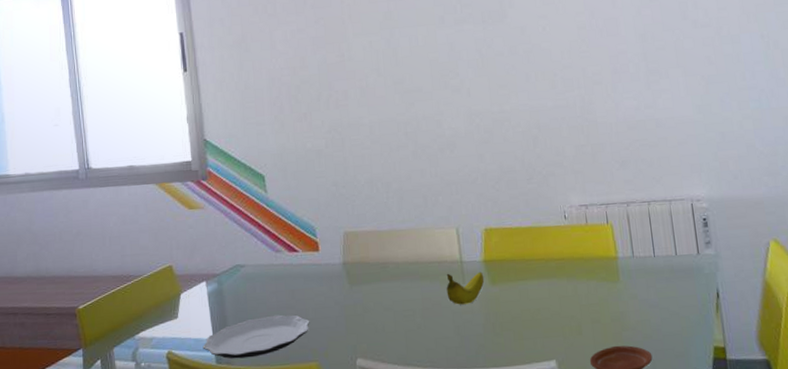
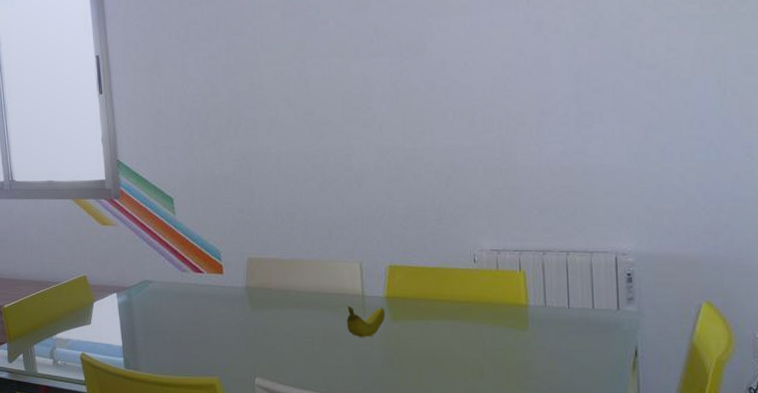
plate: present [202,314,310,359] -> none [113,330,212,366]

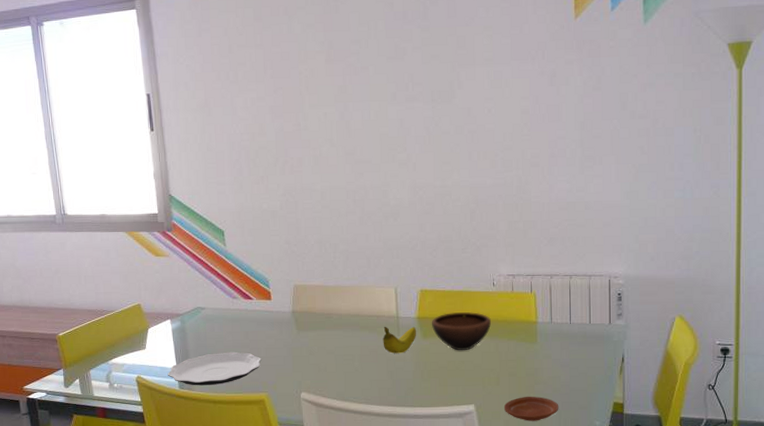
plate: none [113,330,212,366] -> present [167,351,262,386]
bowl: none [402,292,472,337] -> present [431,312,491,351]

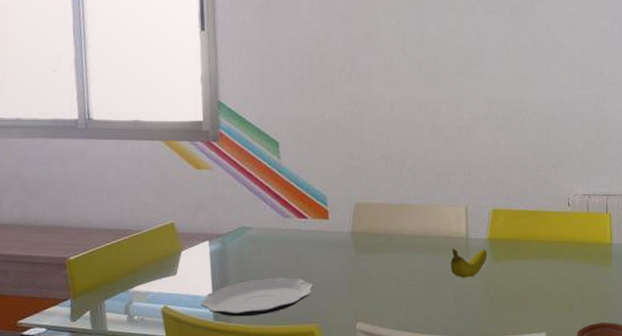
bowl: present [431,312,491,351] -> none [502,233,565,275]

